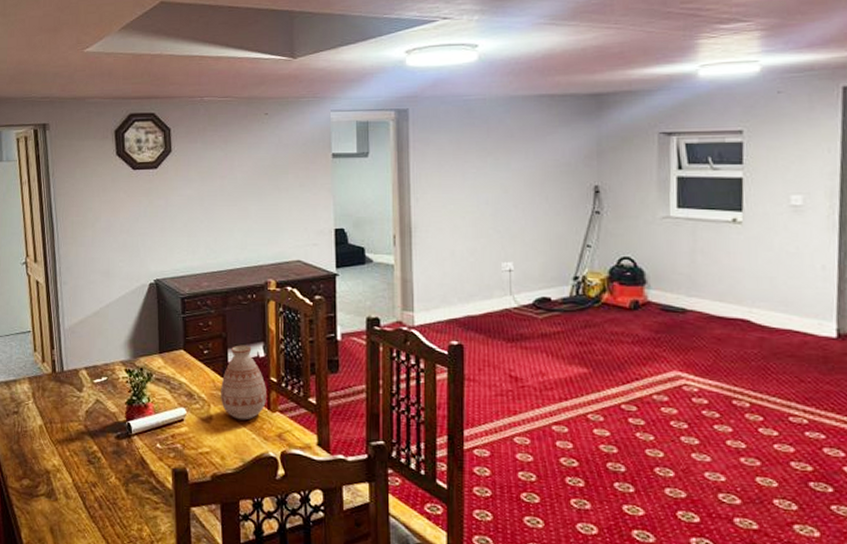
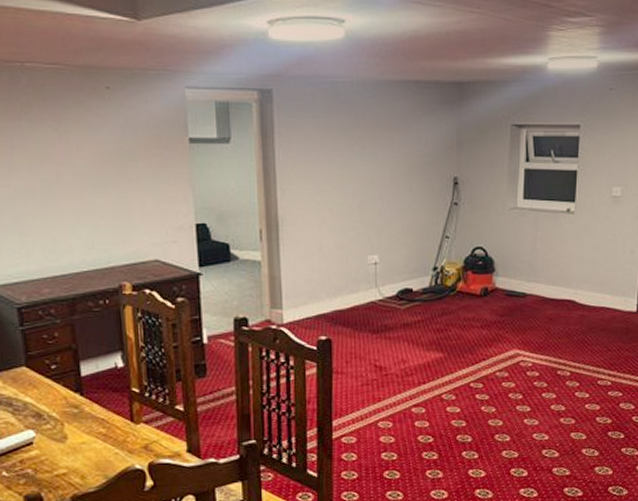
vase: present [221,345,266,421] -> none [74,356,129,436]

